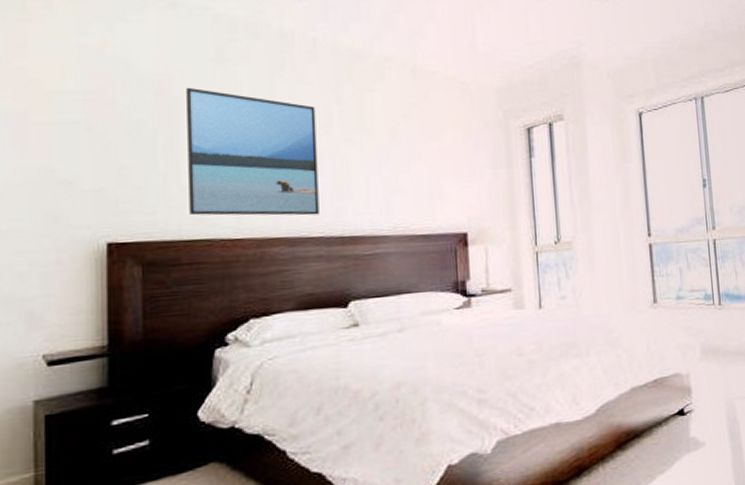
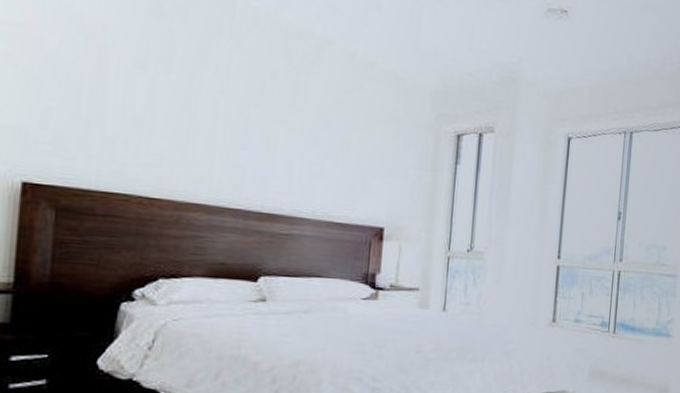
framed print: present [186,87,320,216] -> none [109,36,249,187]

